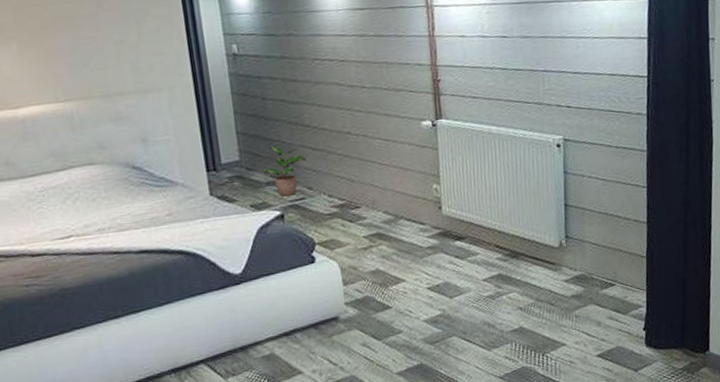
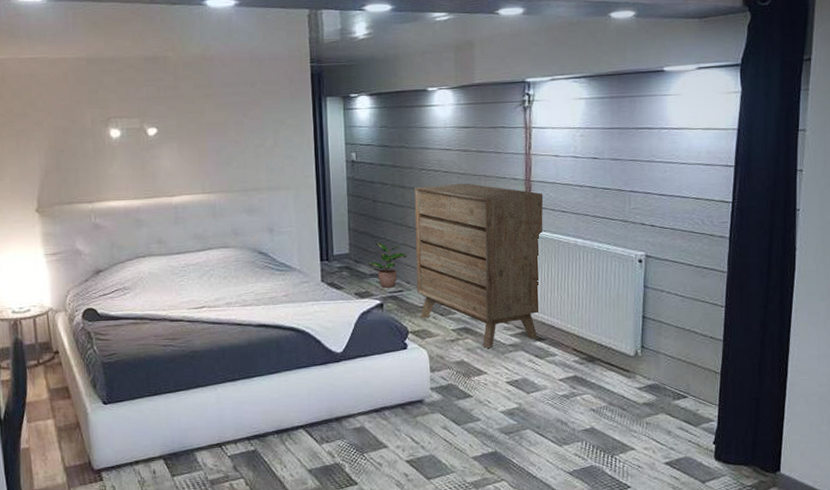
dresser: none [309,72,458,254] -> present [414,183,544,348]

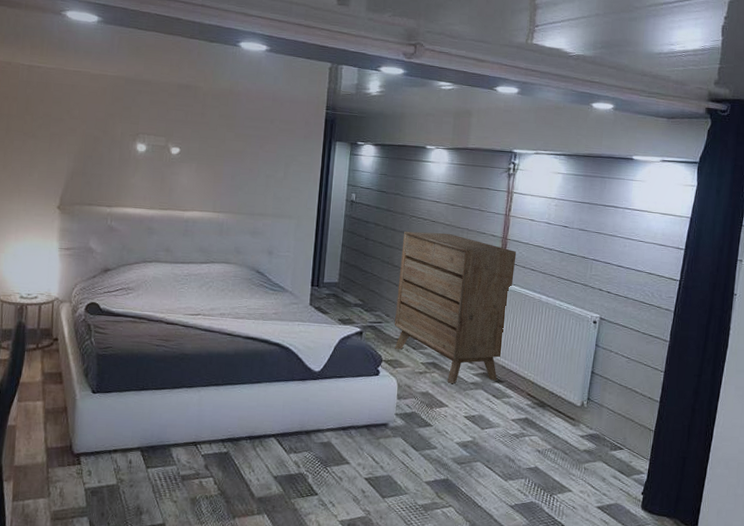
potted plant: present [368,242,407,288] -> none [354,276,390,318]

